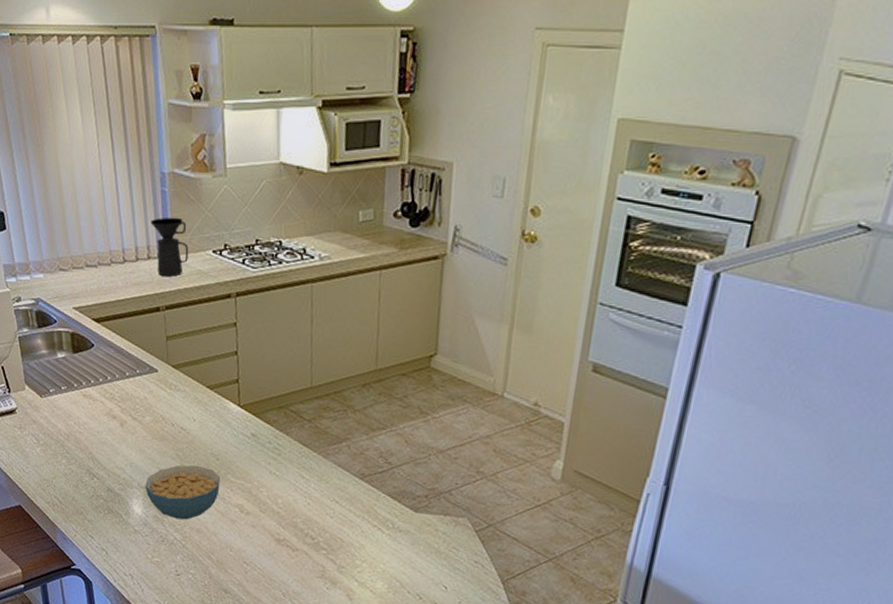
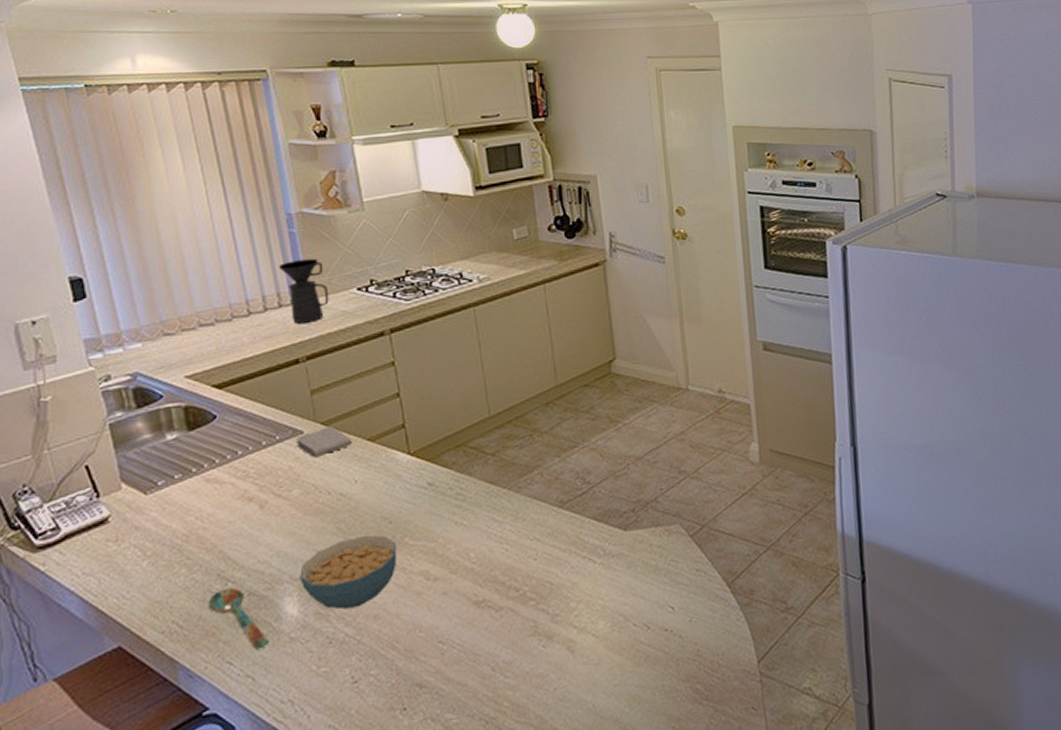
spoon: none [79,481,120,533] -> present [208,587,270,650]
washcloth: none [151,369,195,394] -> present [296,425,352,457]

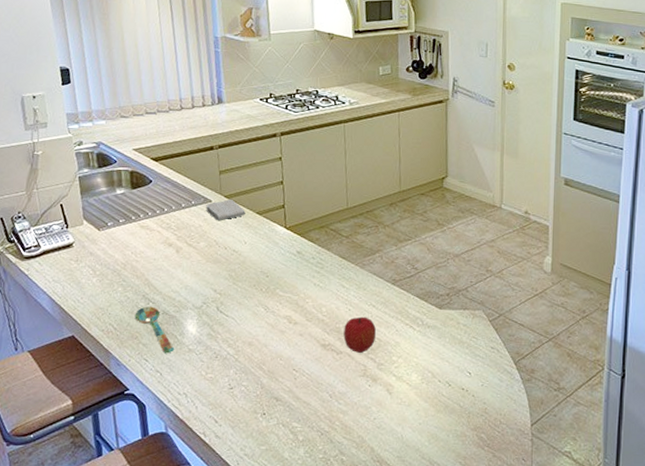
coffee maker: present [279,258,329,324] -> none [205,72,239,120]
cereal bowl: present [300,535,397,610] -> none [199,283,270,335]
fruit: none [501,556,545,605] -> present [343,316,376,353]

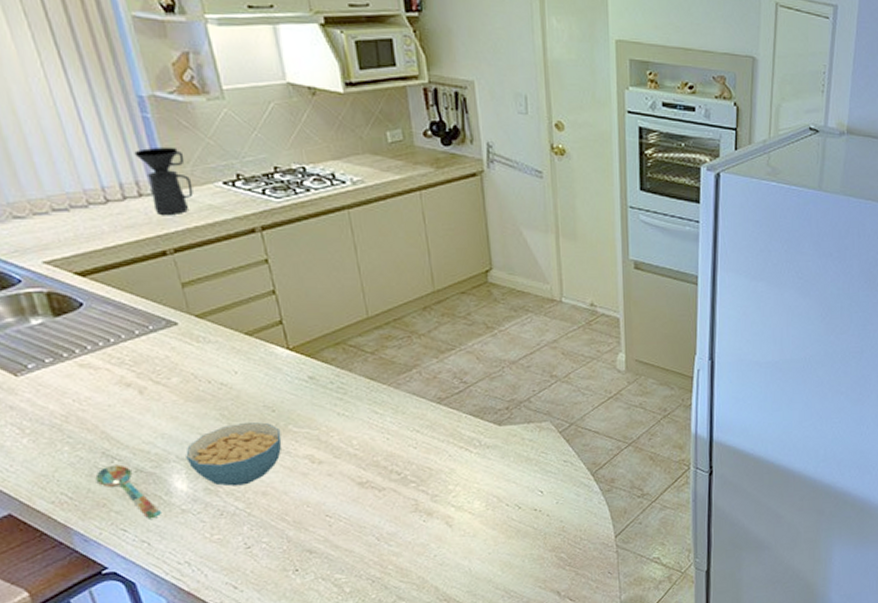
cereal bowl: none [199,283,270,335] -> present [186,421,282,486]
coffee maker: none [205,72,239,120] -> present [134,146,194,215]
washcloth: present [206,199,246,220] -> none [170,318,229,347]
fruit: present [343,316,376,353] -> none [383,444,425,487]

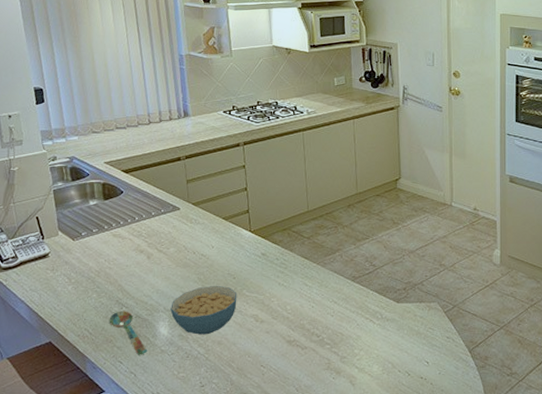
coffee maker: present [134,146,194,215] -> none [171,87,204,133]

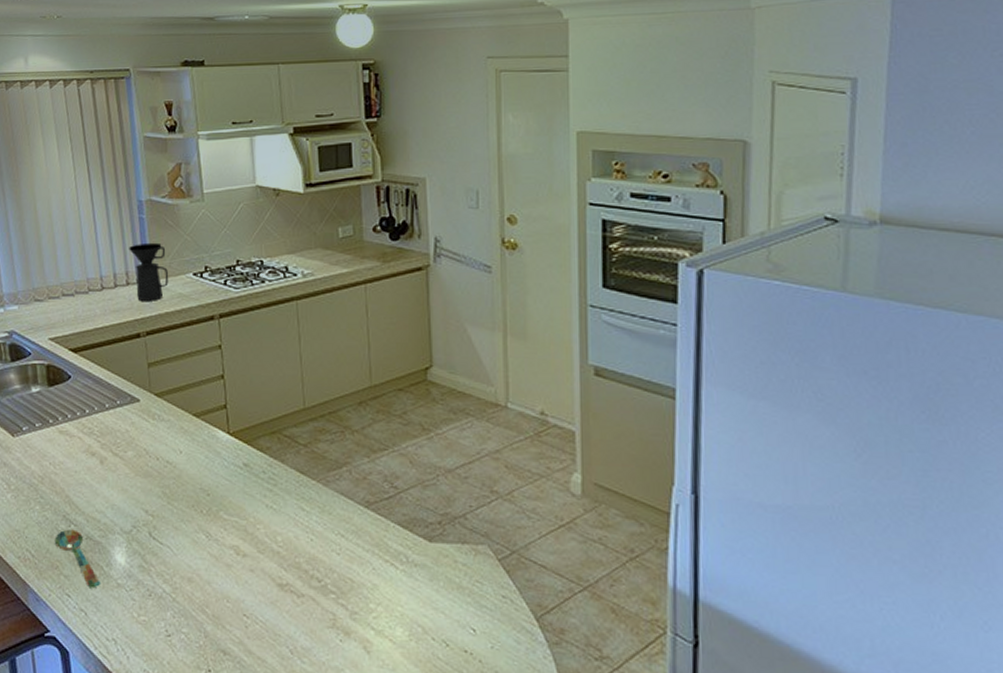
cereal bowl: present [170,285,237,335] -> none [128,502,212,568]
coffee maker: none [171,87,204,133] -> present [129,242,169,301]

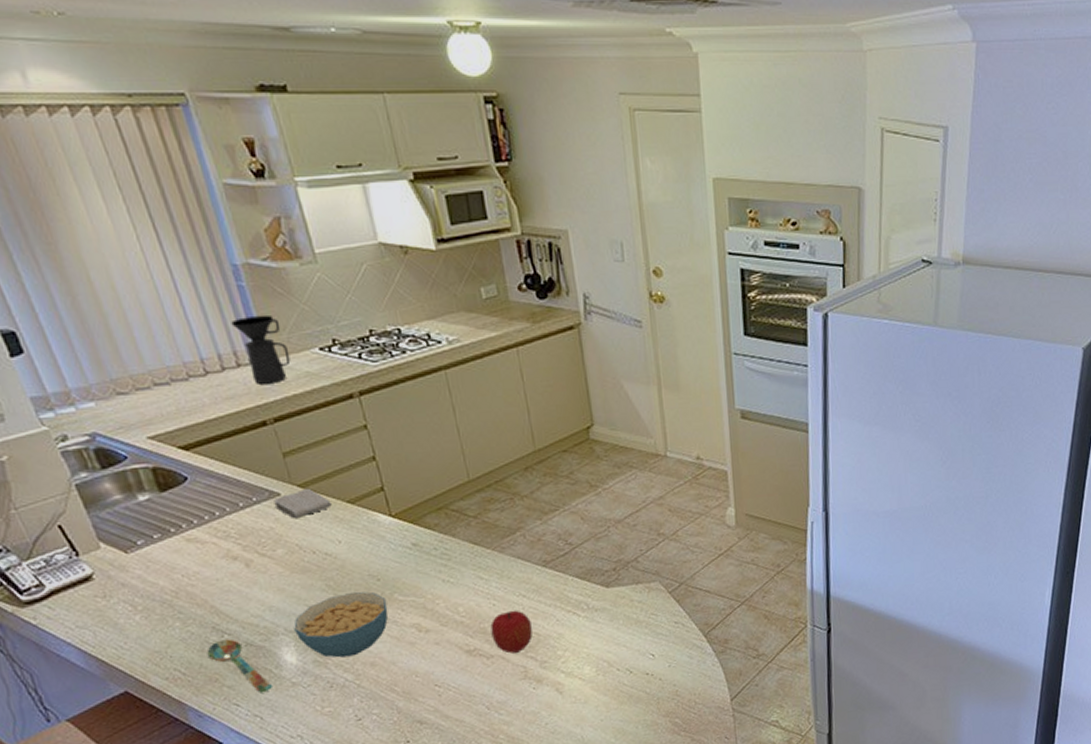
cereal bowl: none [128,502,212,568] -> present [294,591,388,658]
washcloth: none [133,397,180,424] -> present [273,488,332,518]
fruit: none [305,549,346,597] -> present [490,610,533,654]

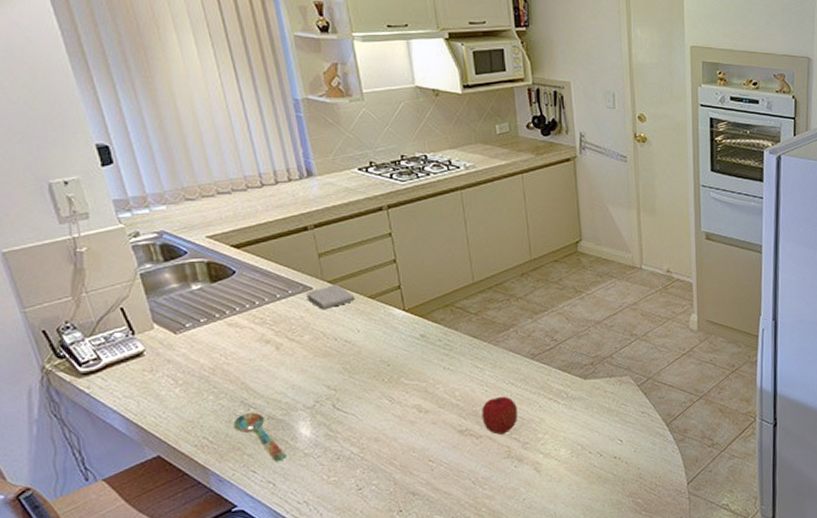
coffee maker: present [231,314,291,384] -> none [288,140,333,196]
cereal bowl: present [294,591,388,658] -> none [311,374,394,433]

